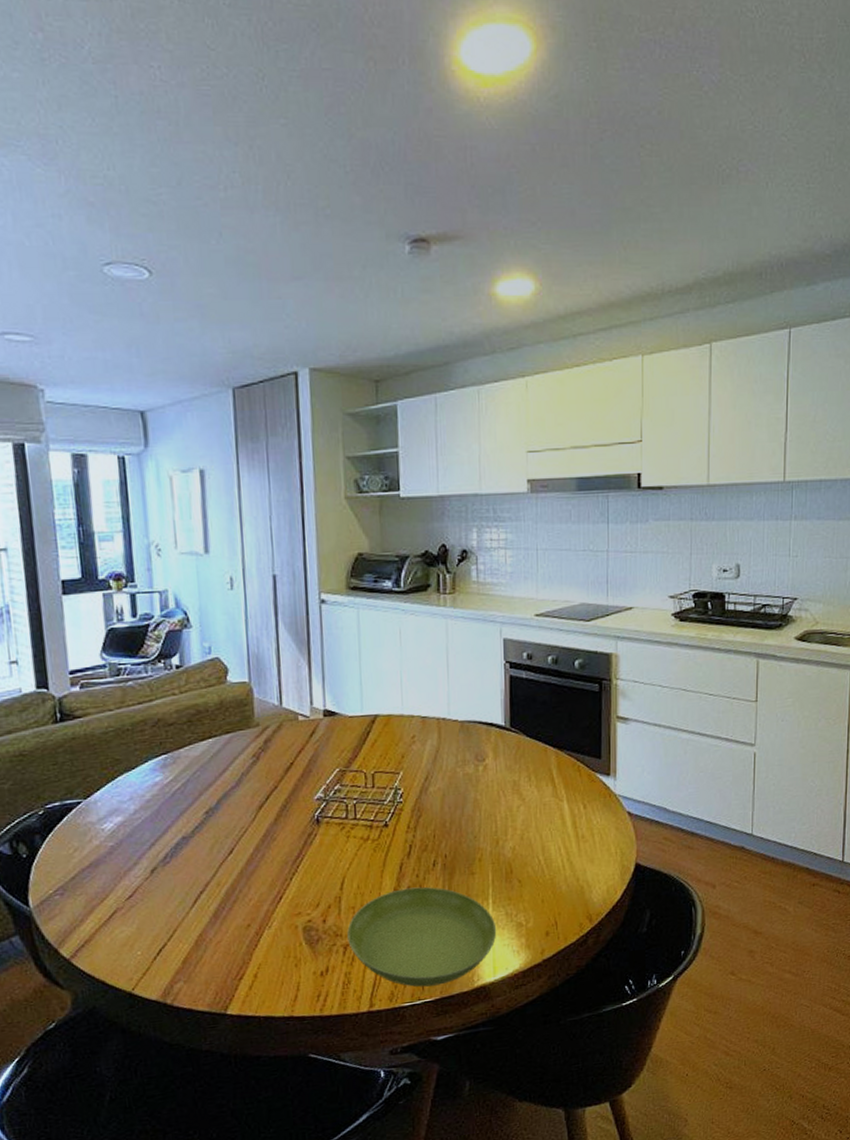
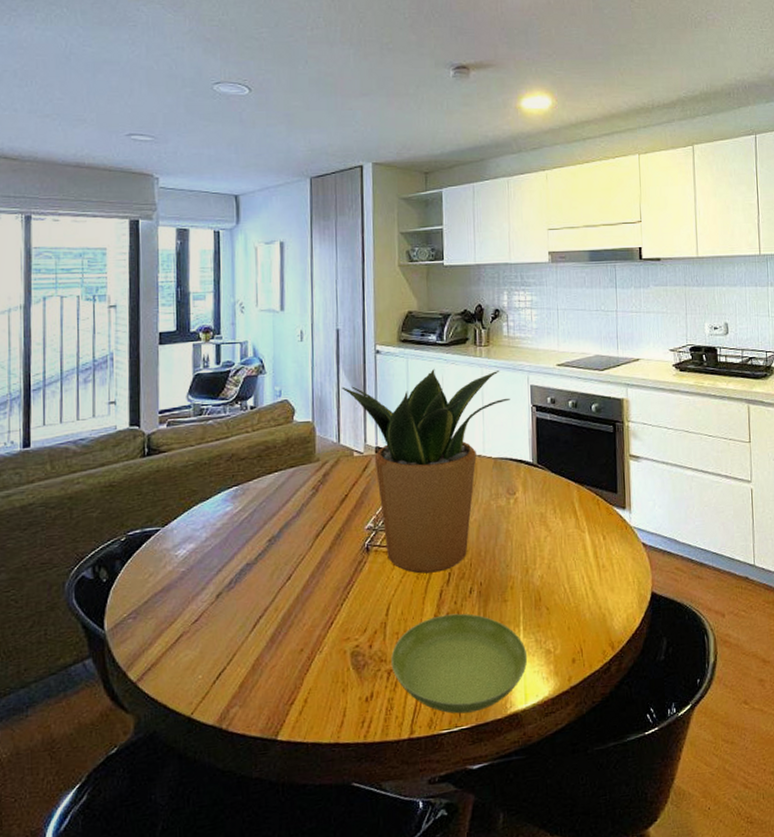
potted plant: none [282,619,480,846] -> present [342,368,510,574]

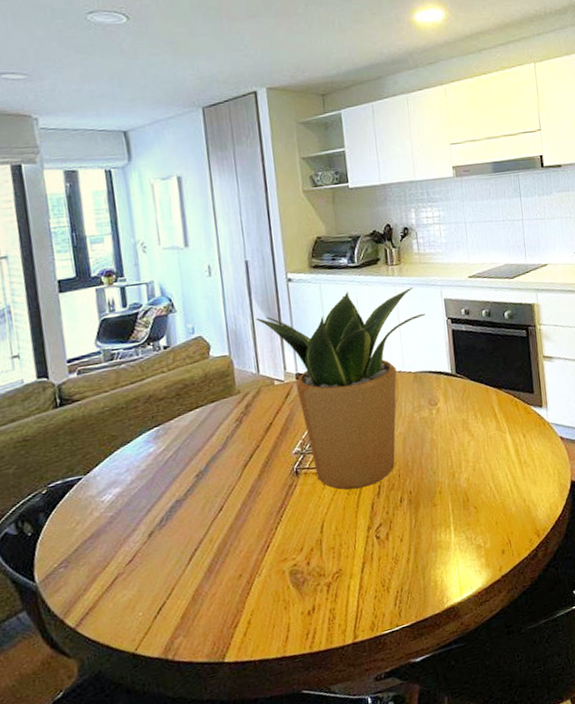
saucer: present [391,613,528,714] -> none [329,521,460,615]

